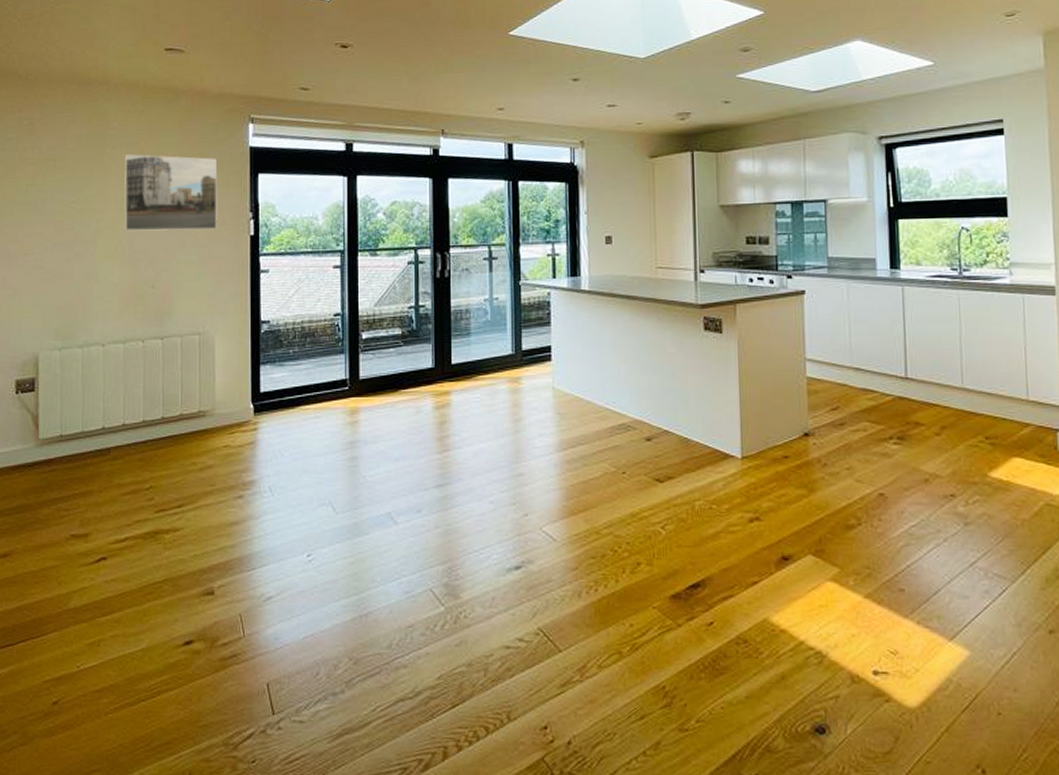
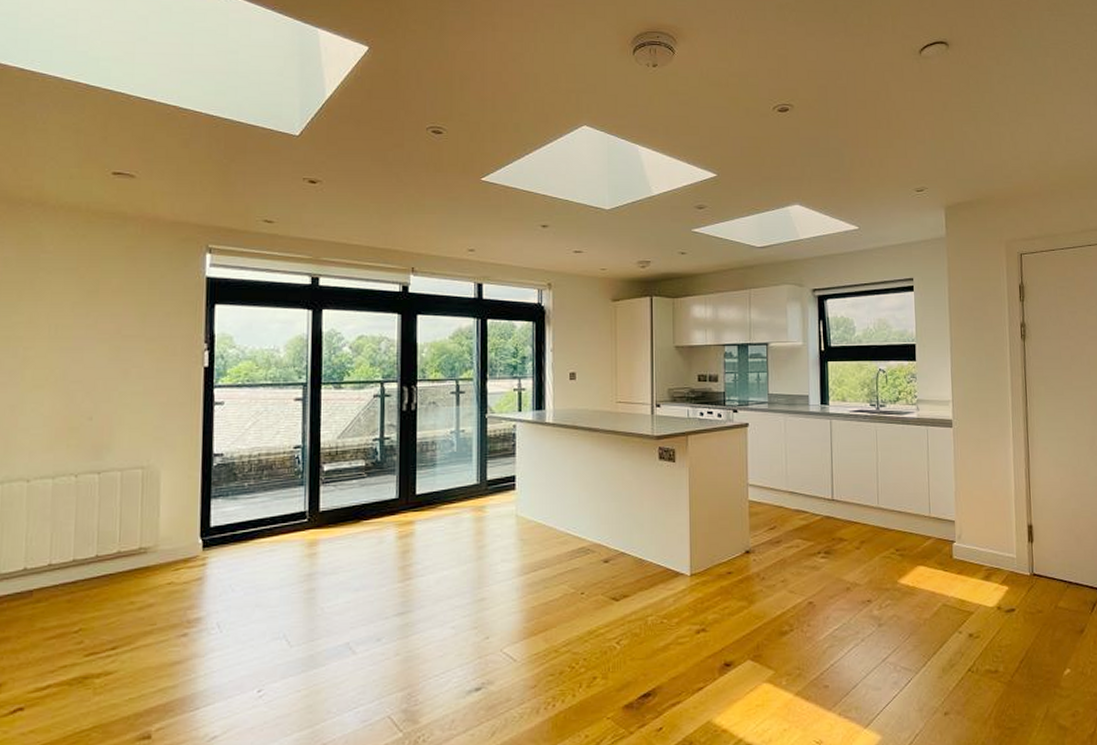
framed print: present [124,154,218,232] -> none [59,280,169,361]

